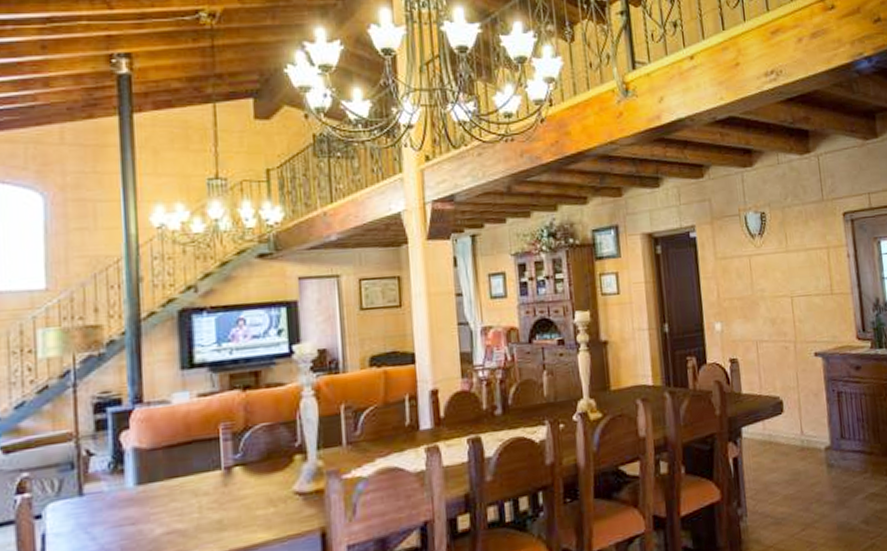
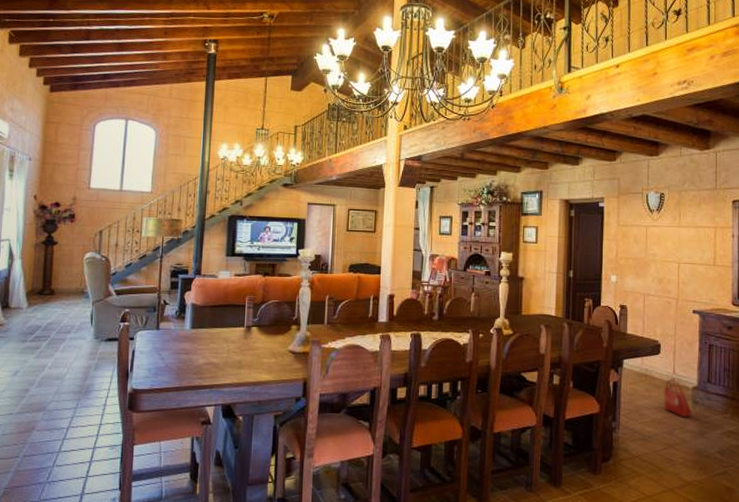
handbag: none [792,440,829,488] -> present [663,378,693,418]

